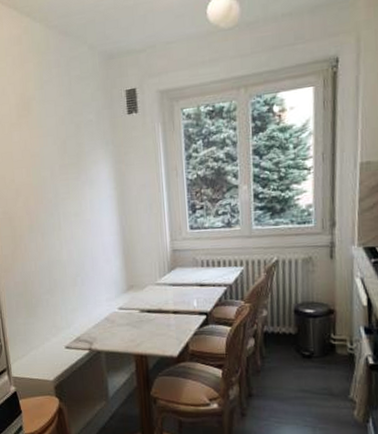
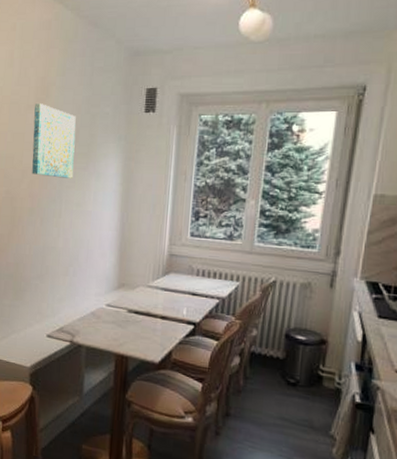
wall art: none [18,120,67,192] -> present [32,104,76,178]

